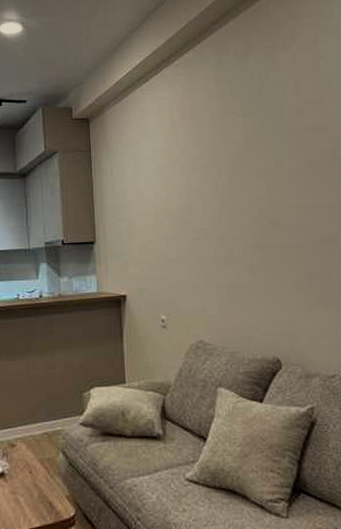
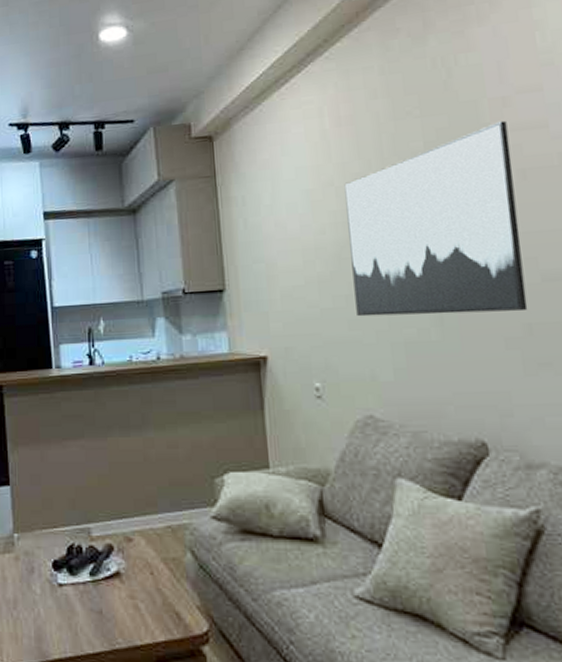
wall art: none [187,123,310,265] -> present [344,120,528,317]

